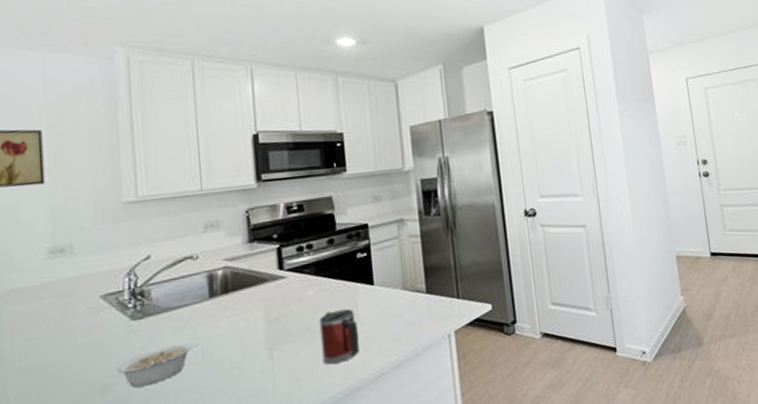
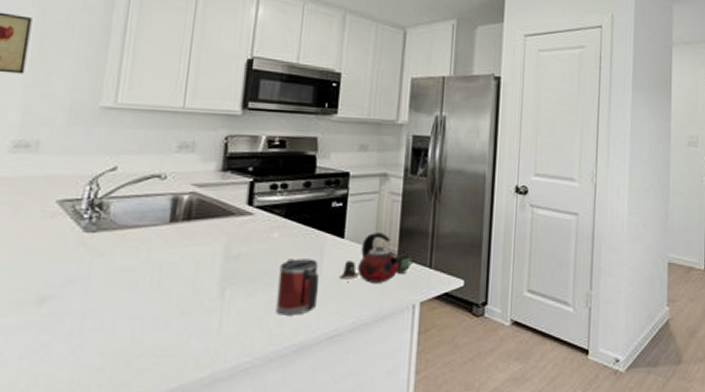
legume: present [117,343,199,388] -> none [58,265,150,305]
kettle: none [375,273,442,325] -> present [338,231,414,283]

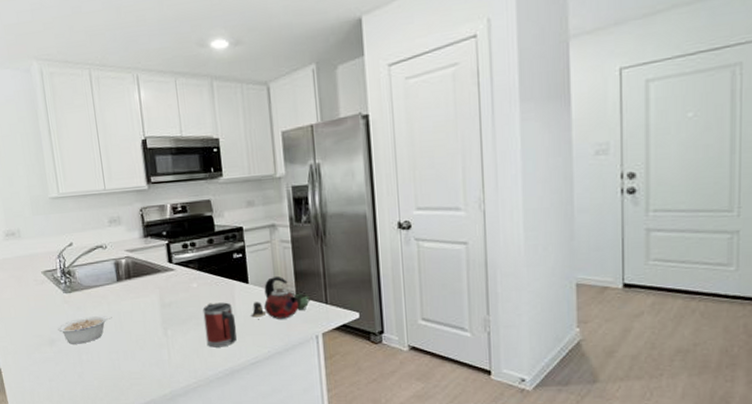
legume: none [58,265,150,305] -> present [58,315,112,344]

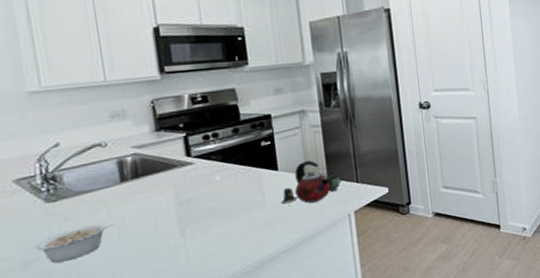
mug: present [202,302,237,348] -> none [227,192,266,242]

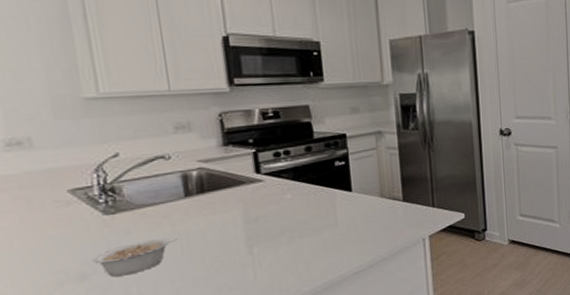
kettle: present [280,160,343,206] -> none [353,182,418,228]

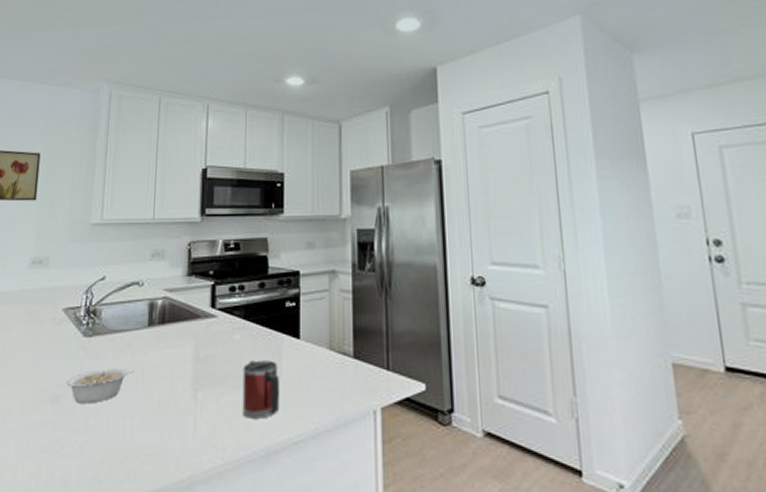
mug: none [298,212,338,262] -> present [242,360,280,419]

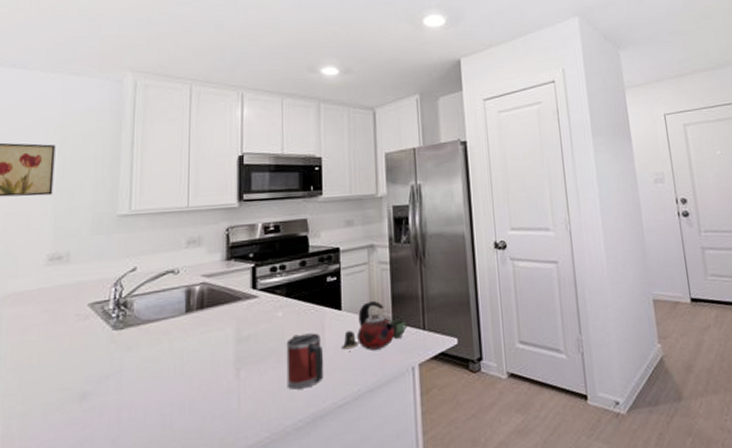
legume: present [66,367,135,404] -> none [95,356,172,398]
kettle: none [297,331,370,386] -> present [340,300,408,352]

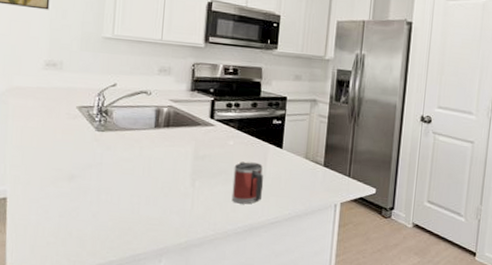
kettle: present [340,300,408,352] -> none [278,145,336,186]

